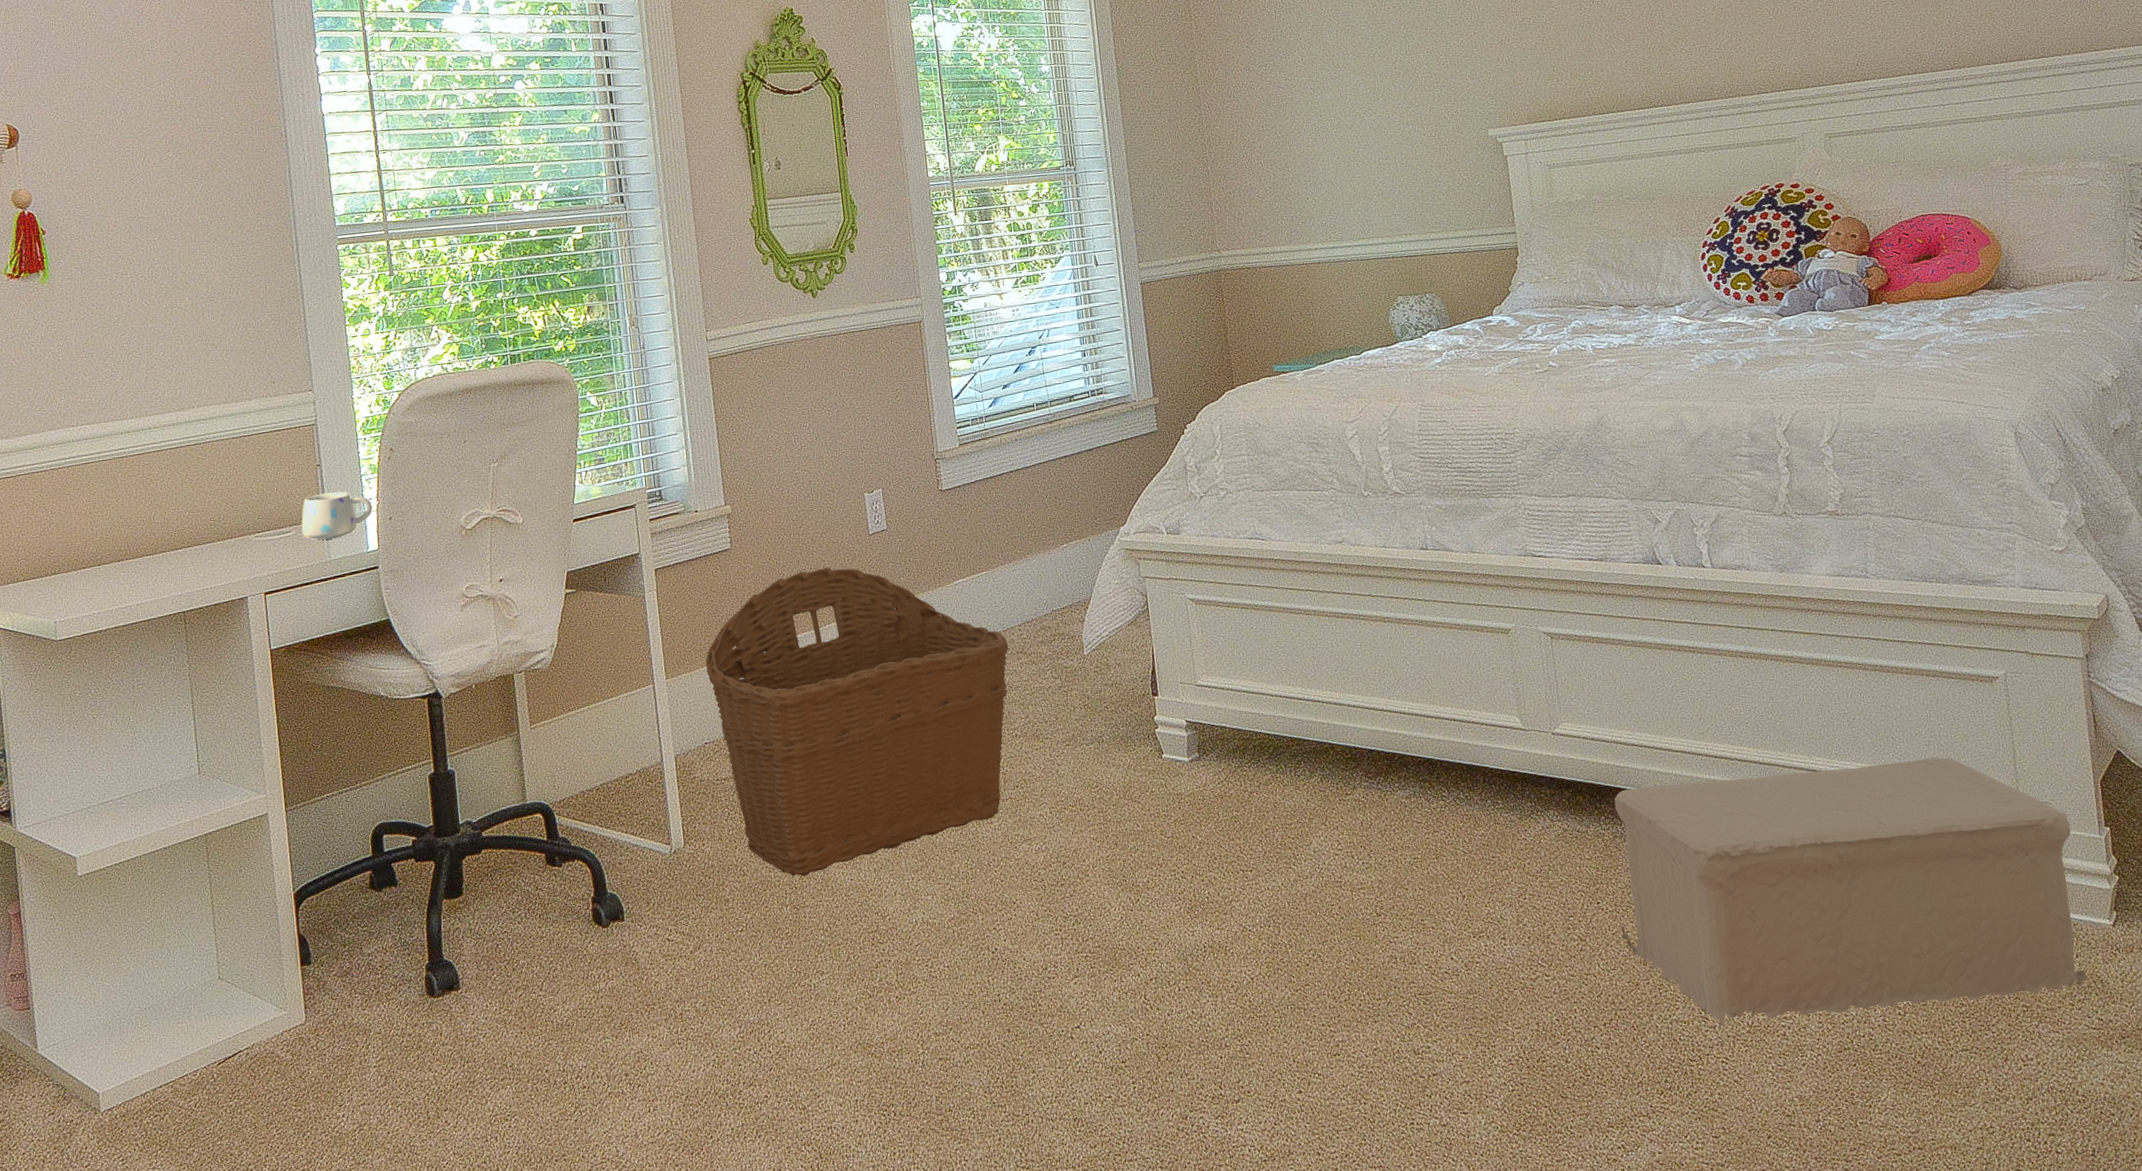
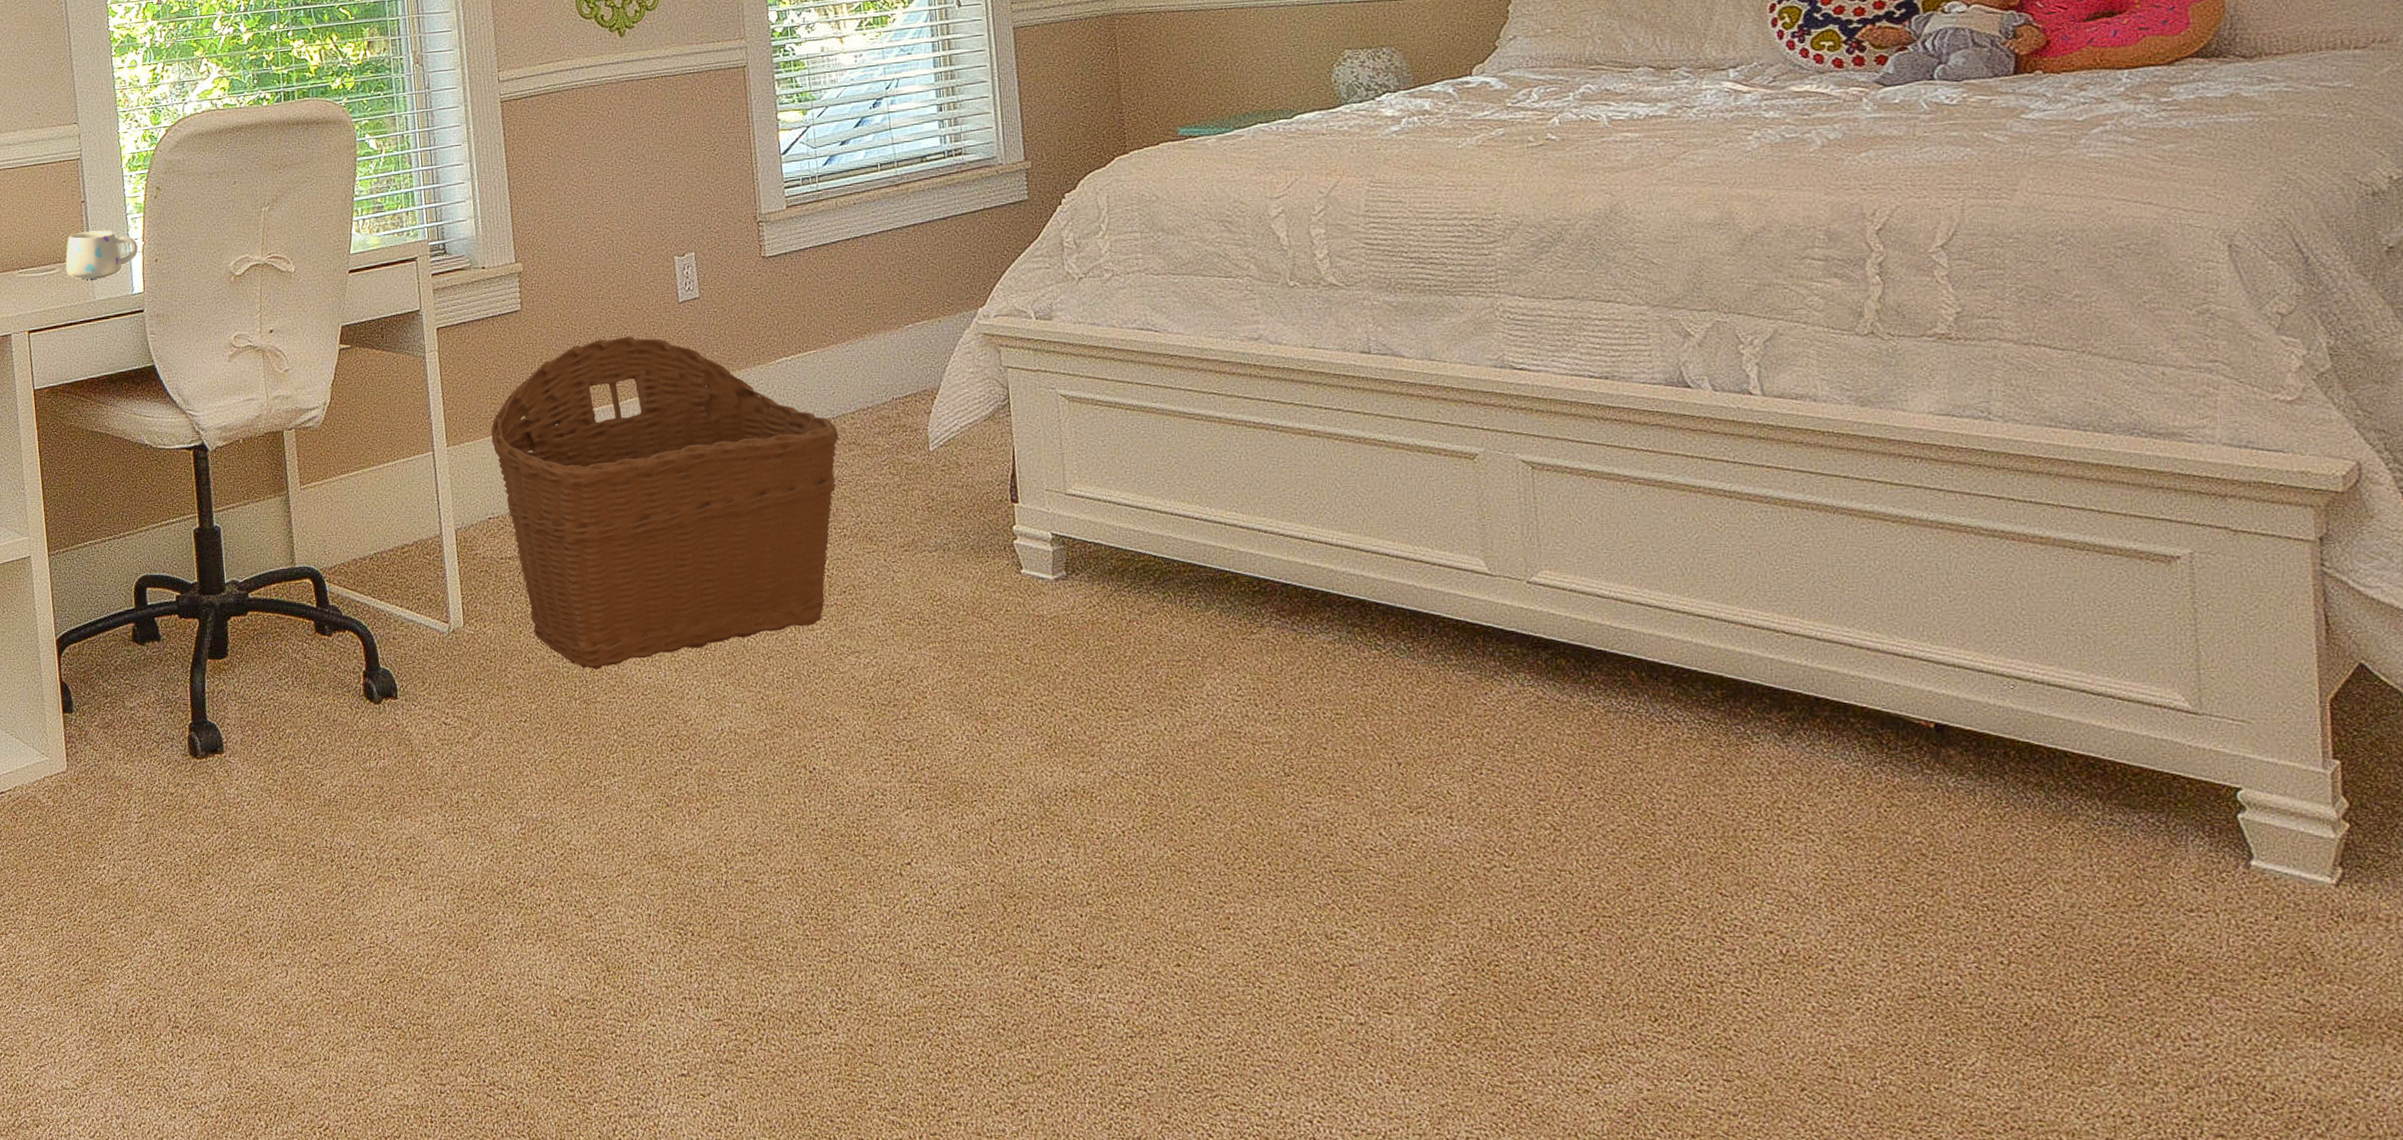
storage ottoman: present [1614,757,2089,1027] -> none [1608,651,2292,960]

